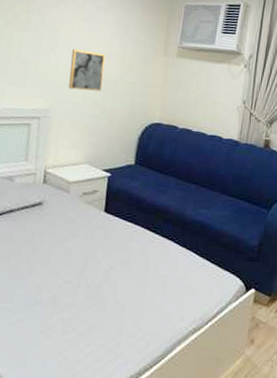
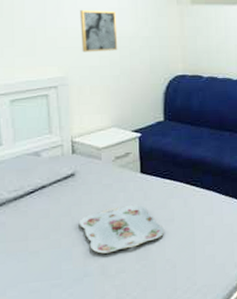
serving tray: none [39,241,118,286] -> present [80,204,164,254]

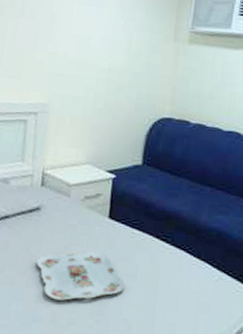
wall art: present [80,10,118,53] -> none [68,37,109,83]

